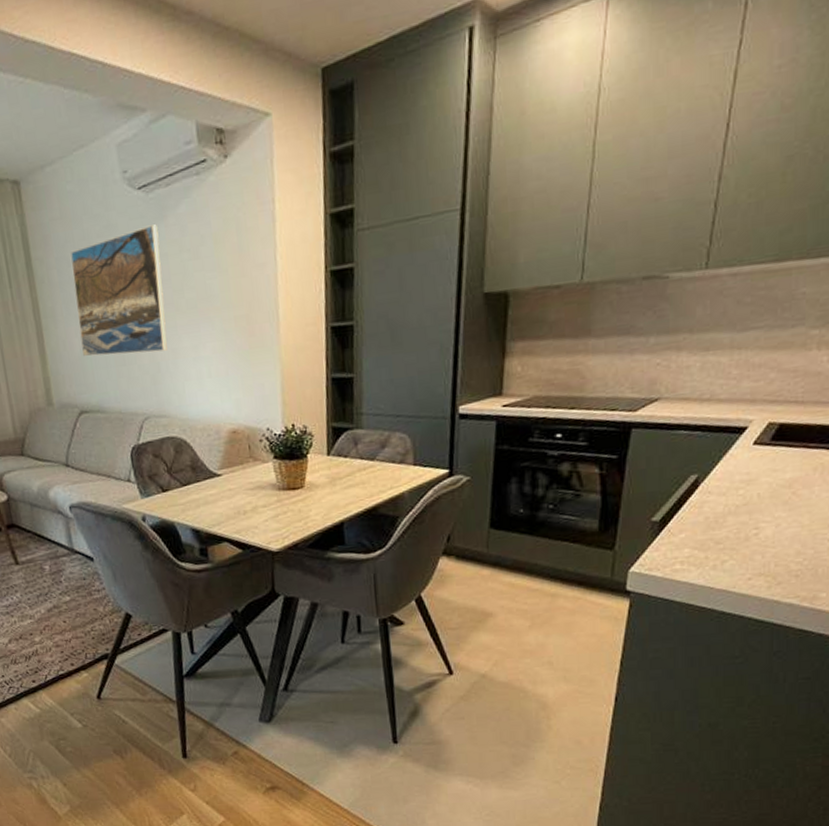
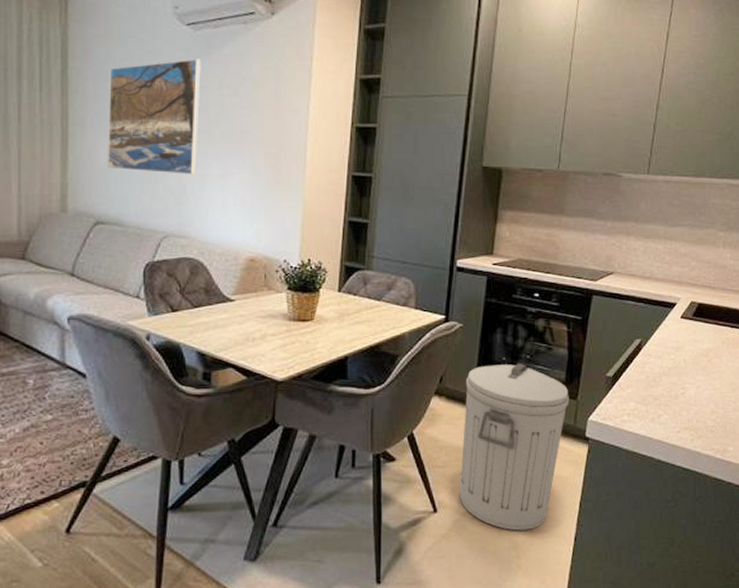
trash can: none [476,514,604,692] -> present [459,363,569,531]

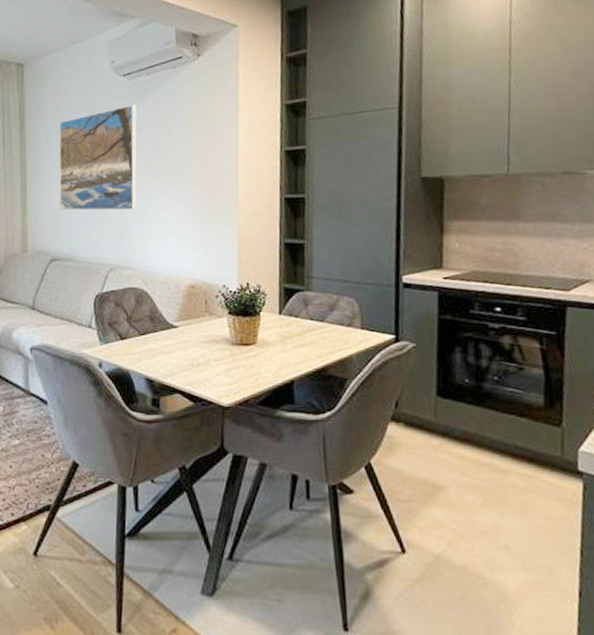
trash can: present [459,363,569,531] -> none [424,385,552,580]

